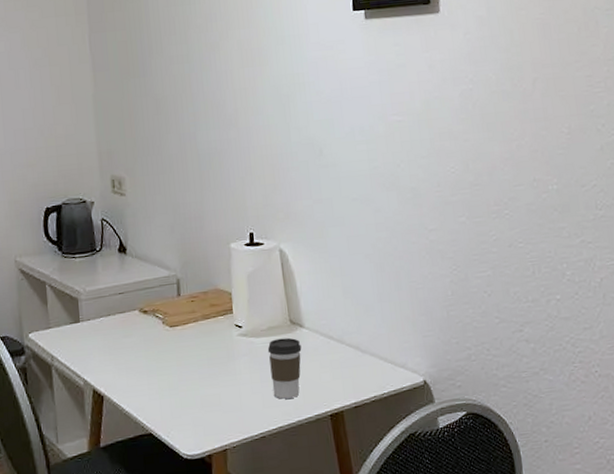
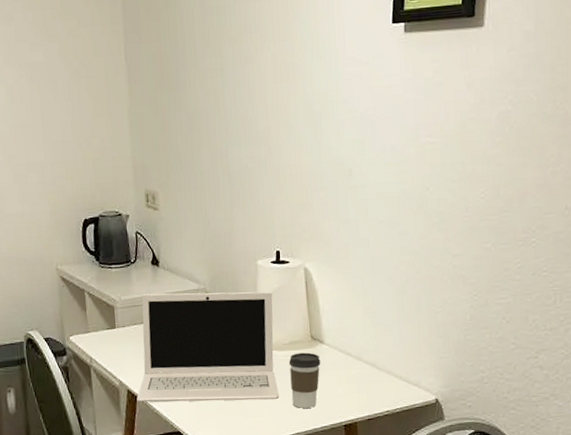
laptop: none [103,275,260,403] -> present [136,291,280,403]

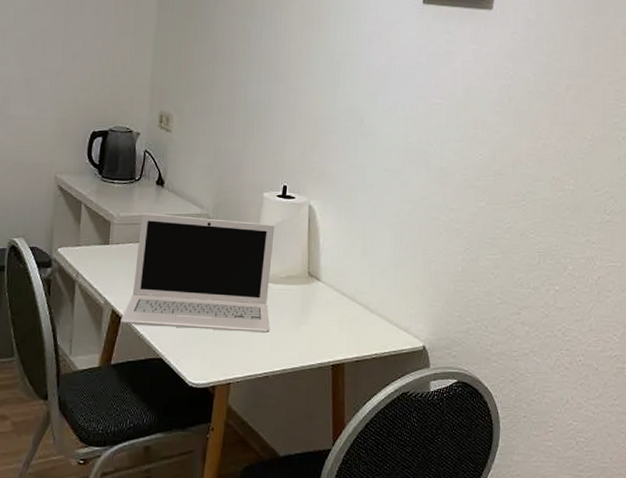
coffee cup: present [288,352,321,408] -> none [282,288,315,344]

